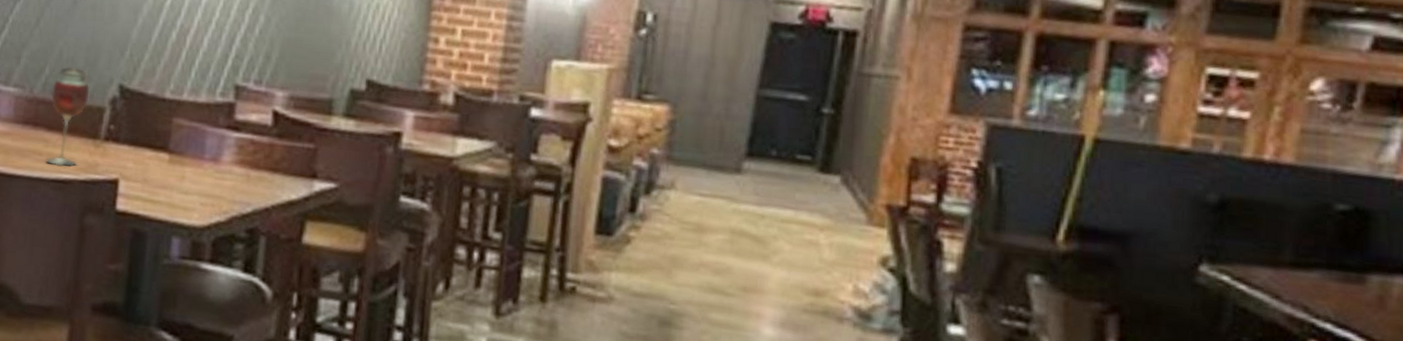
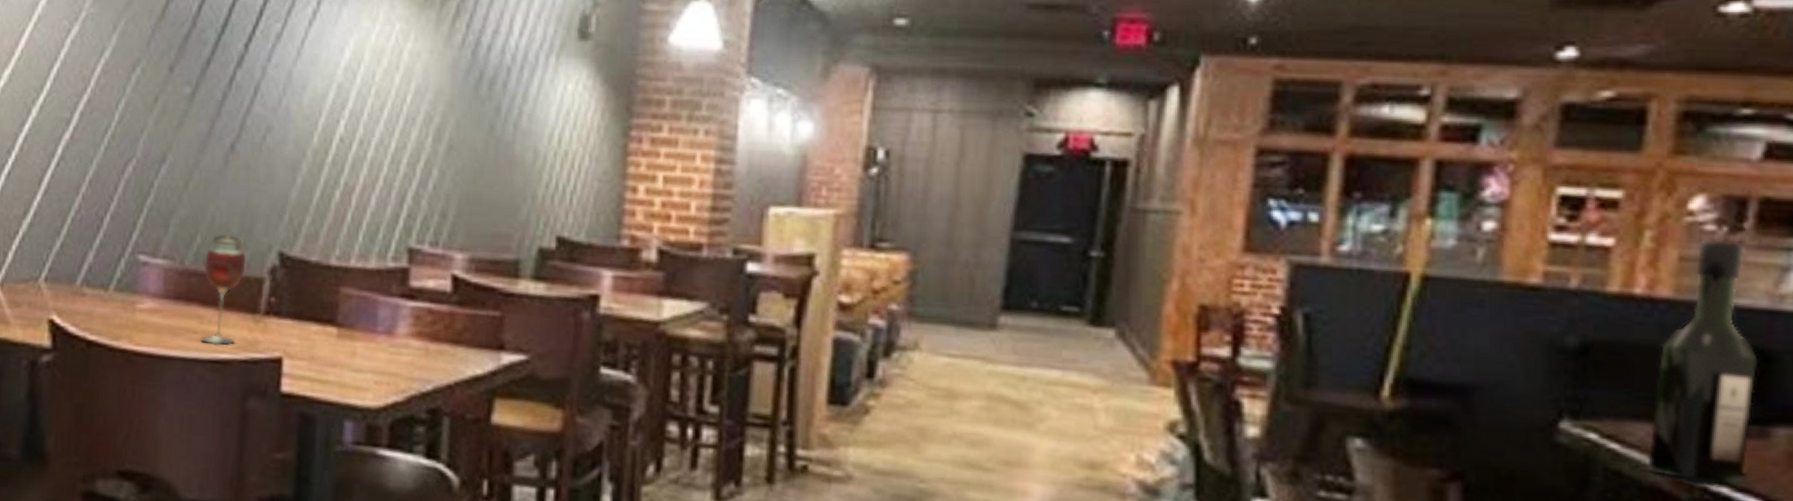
bottle: none [1269,117,1358,323] -> present [1649,240,1757,486]

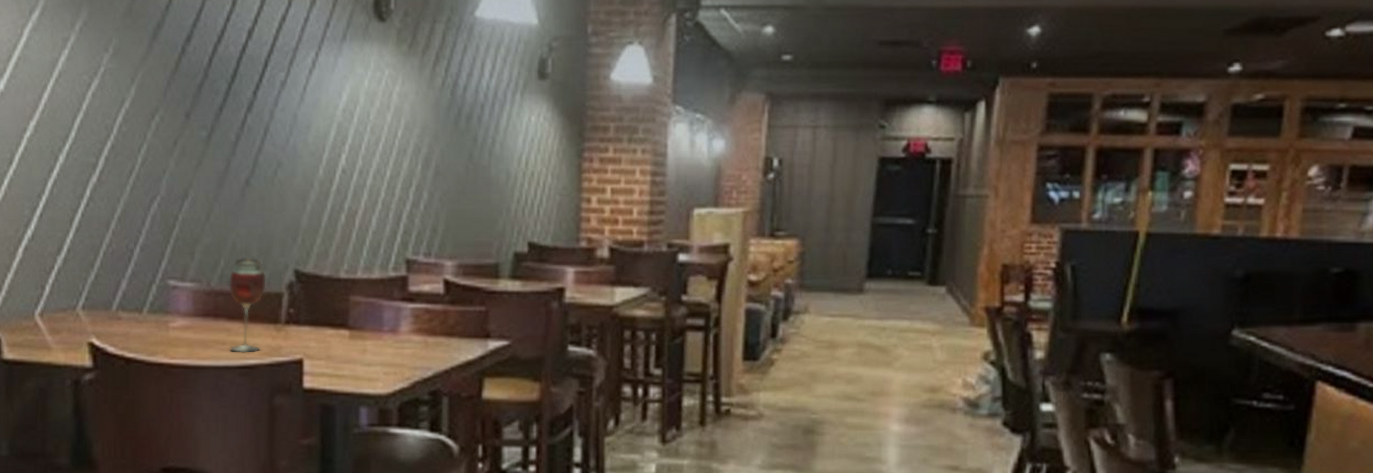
bottle: present [1649,240,1757,486] -> none [1286,196,1348,365]

